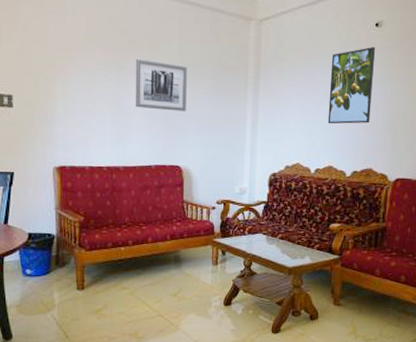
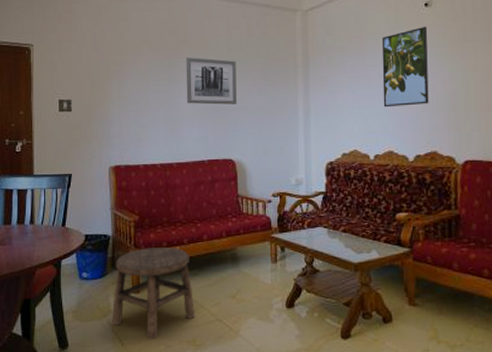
stool: none [56,248,138,332] -> present [111,248,195,339]

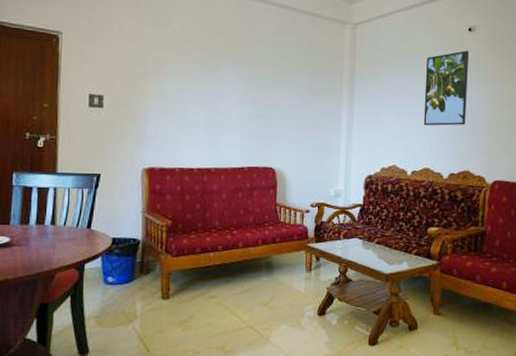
stool: present [111,248,195,339] -> none [137,253,226,345]
wall art: present [186,56,237,105] -> none [229,60,282,113]

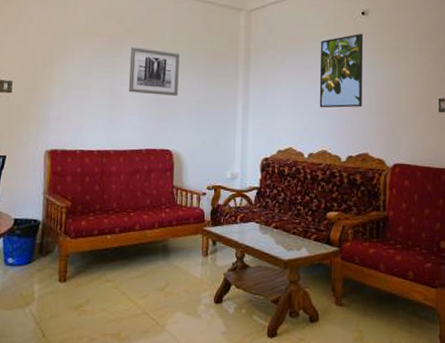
wall art: none [229,60,282,113] -> present [128,46,180,96]

